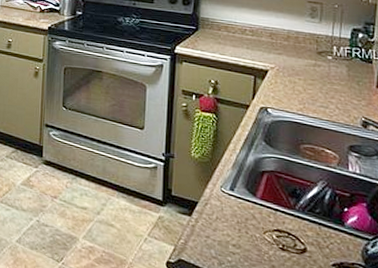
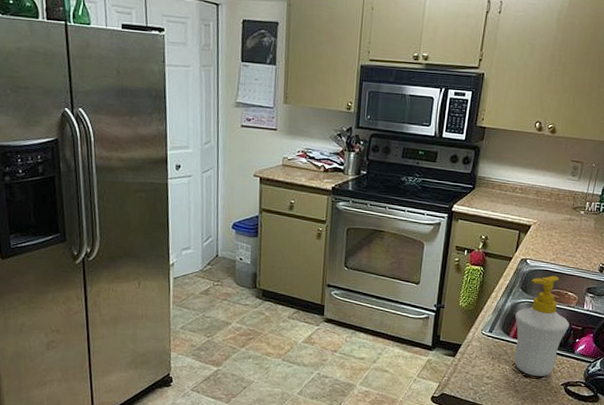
soap bottle: none [260,128,332,252] -> present [514,275,570,376]

